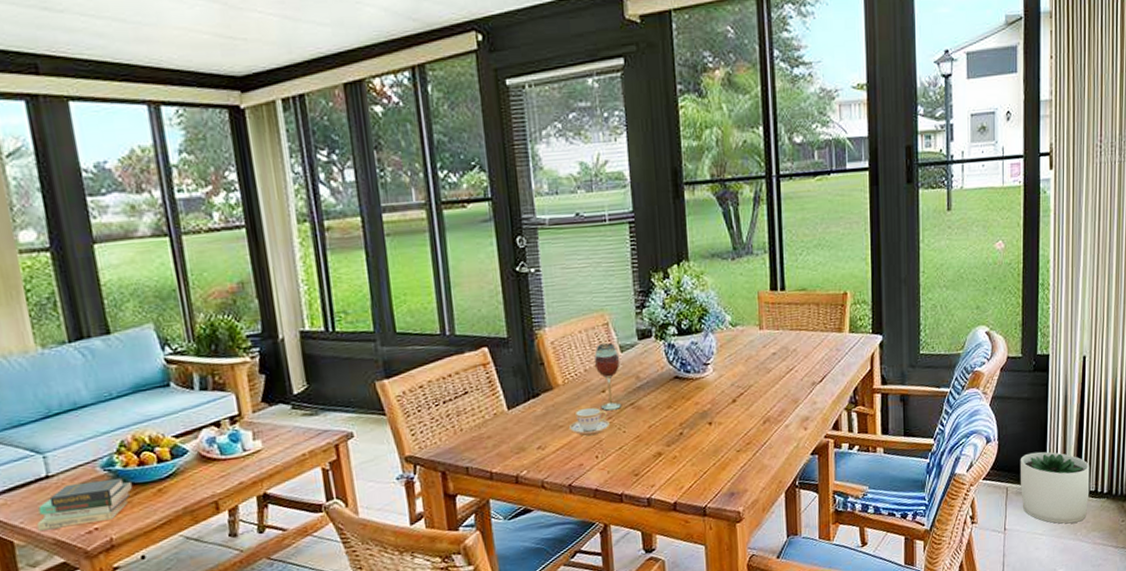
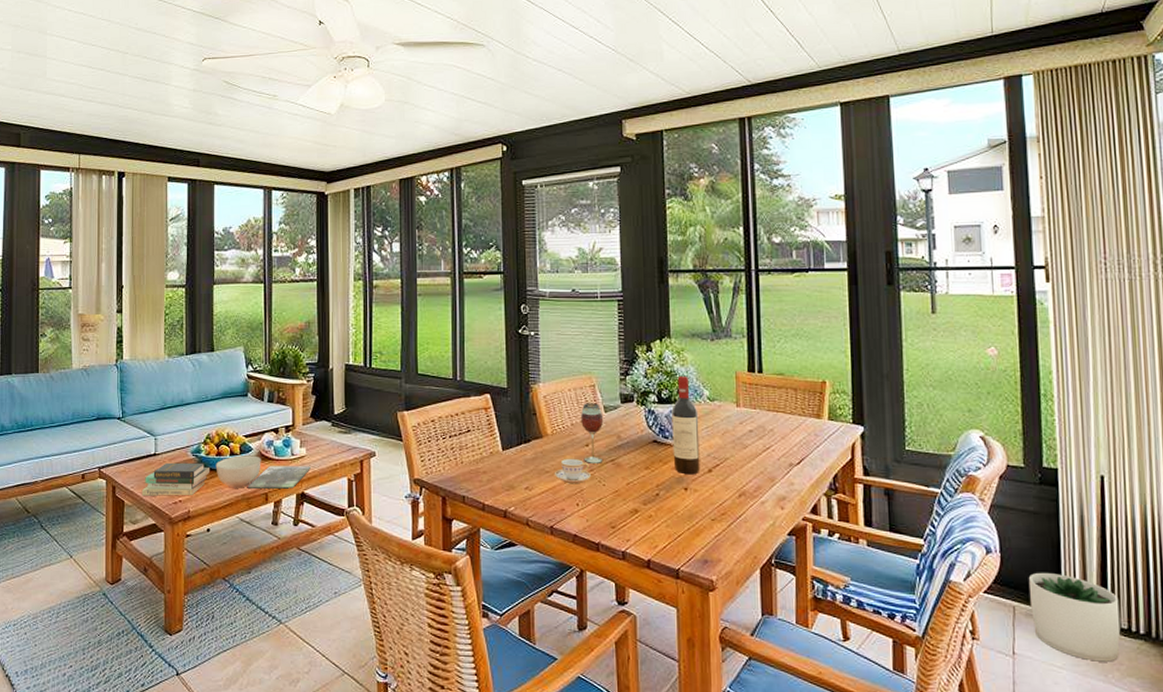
bowl: none [139,458,204,503] -> present [215,455,261,488]
magazine: none [188,461,271,499] -> present [247,466,311,489]
wine bottle: none [692,301,724,409] -> present [671,375,700,475]

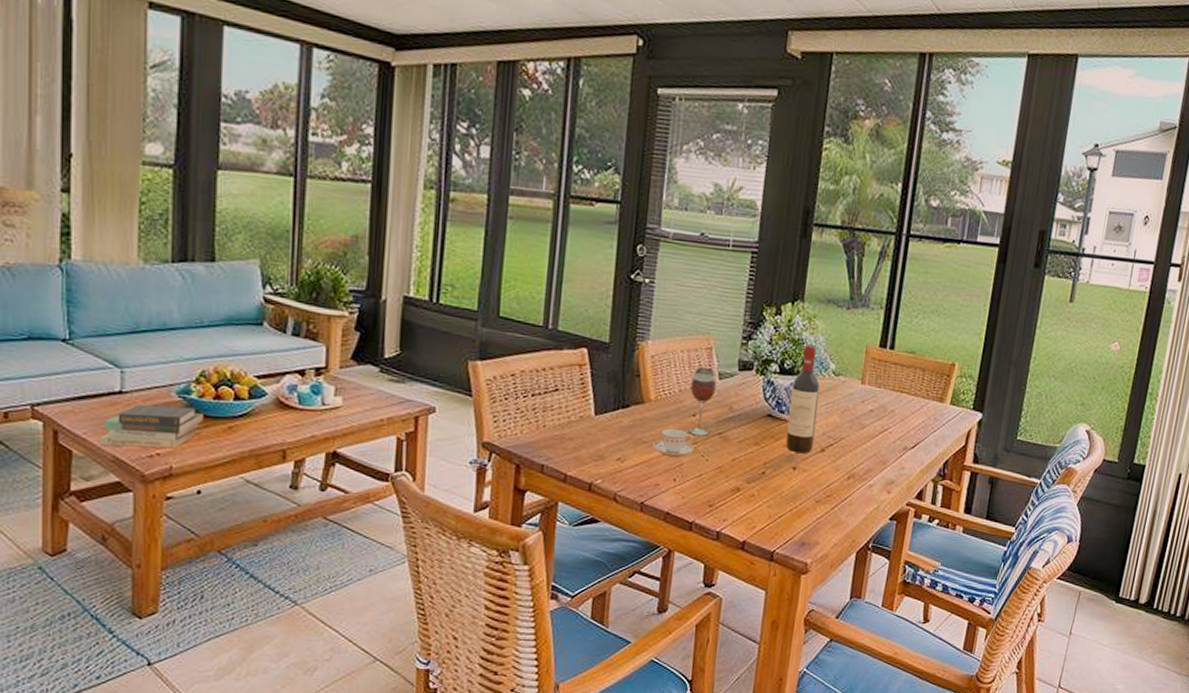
bowl: present [215,455,261,488] -> none [212,400,279,442]
magazine: present [247,466,311,489] -> none [257,416,347,446]
planter: present [1028,572,1121,662] -> none [1092,561,1167,641]

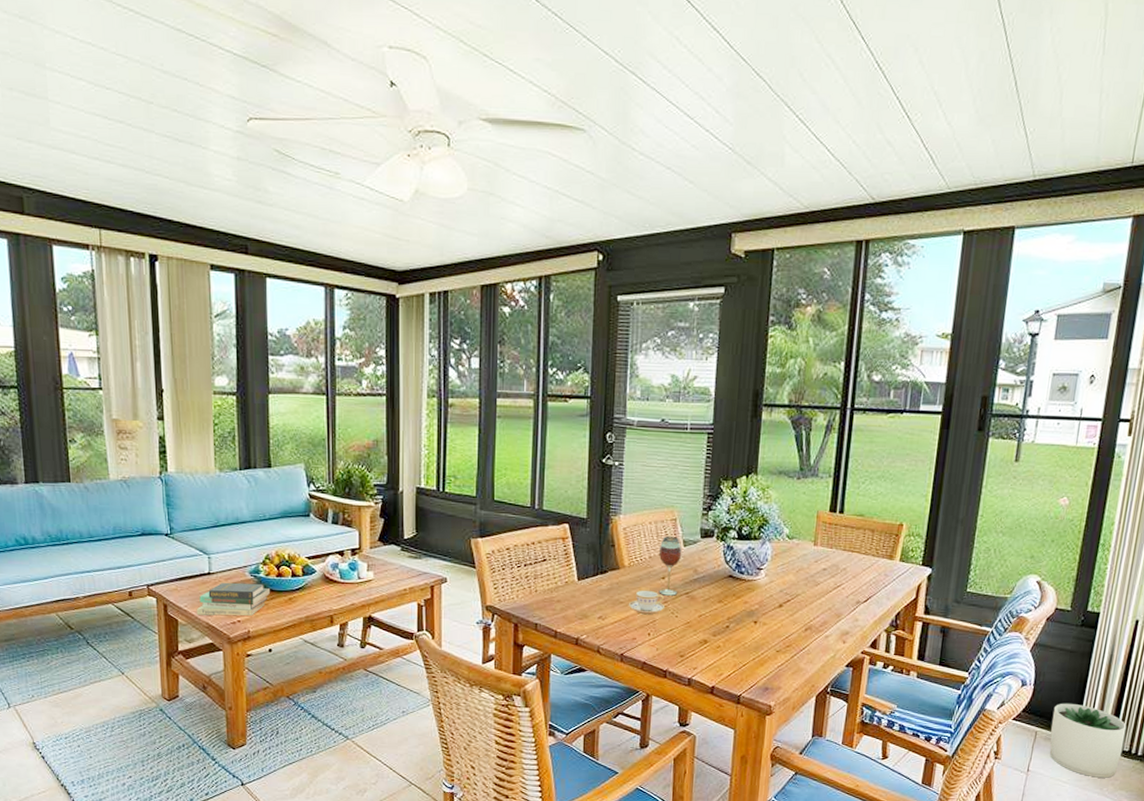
wine bottle: present [785,345,821,454] -> none [746,513,776,609]
planter: none [1092,561,1167,641] -> present [1049,703,1127,778]

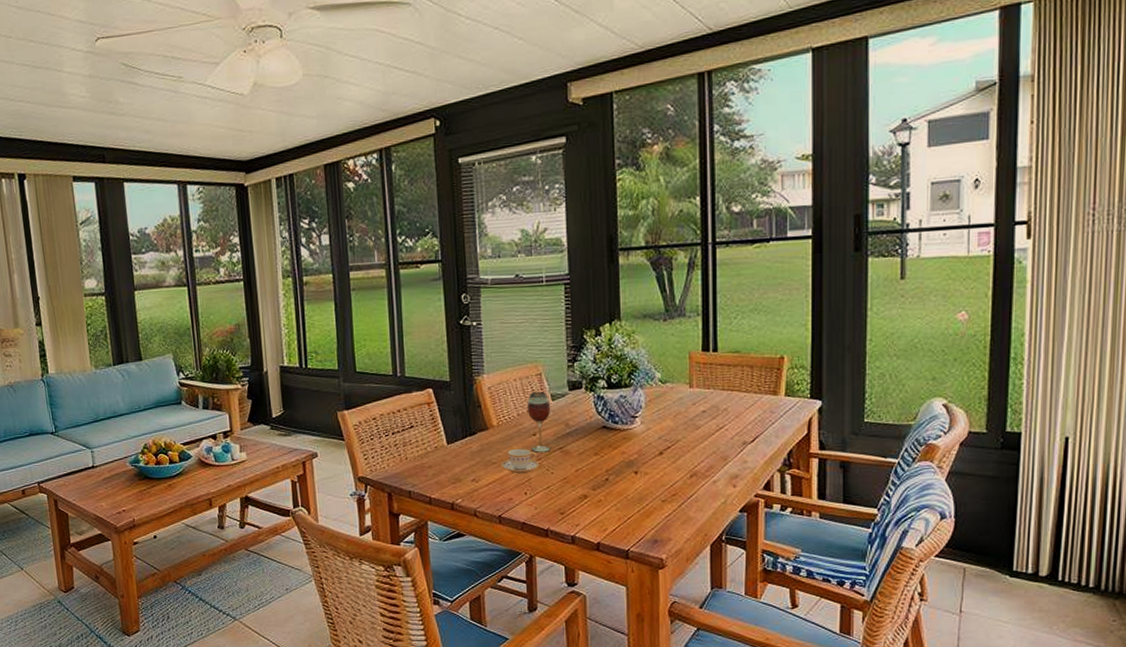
books: present [196,582,270,617] -> none [83,472,150,508]
planter: present [1049,703,1127,778] -> none [981,534,1071,615]

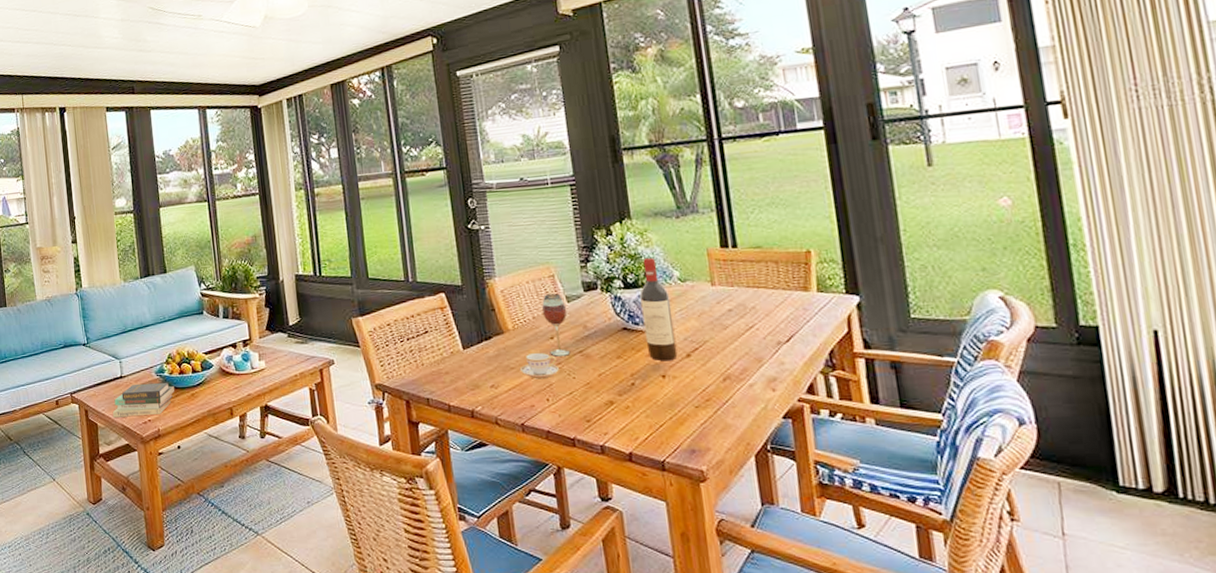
books: none [83,472,150,508] -> present [112,382,174,418]
wine bottle: none [621,358,651,459] -> present [639,257,678,361]

